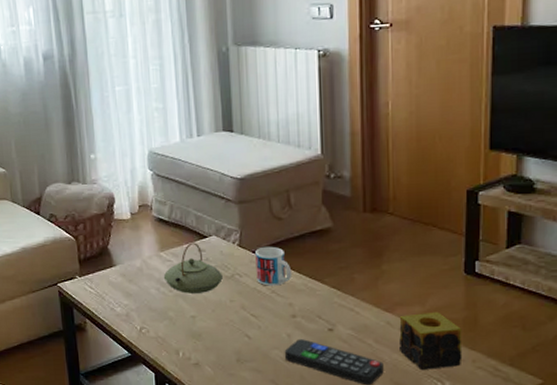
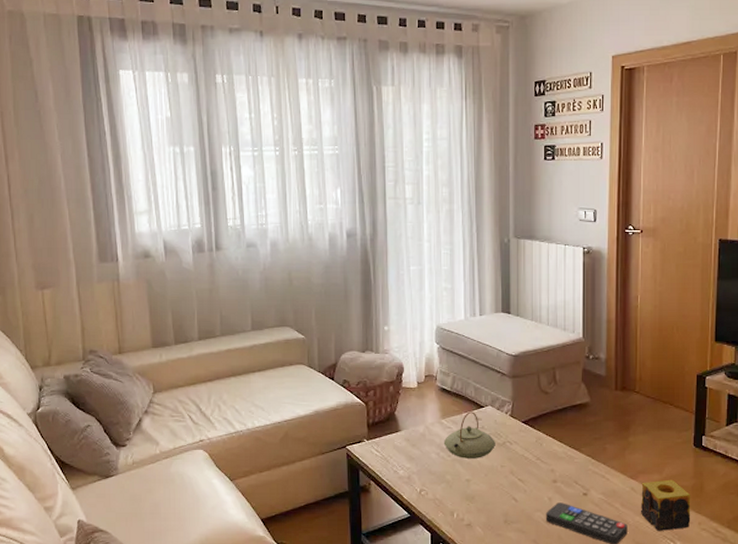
mug: present [255,246,292,286] -> none [525,417,555,453]

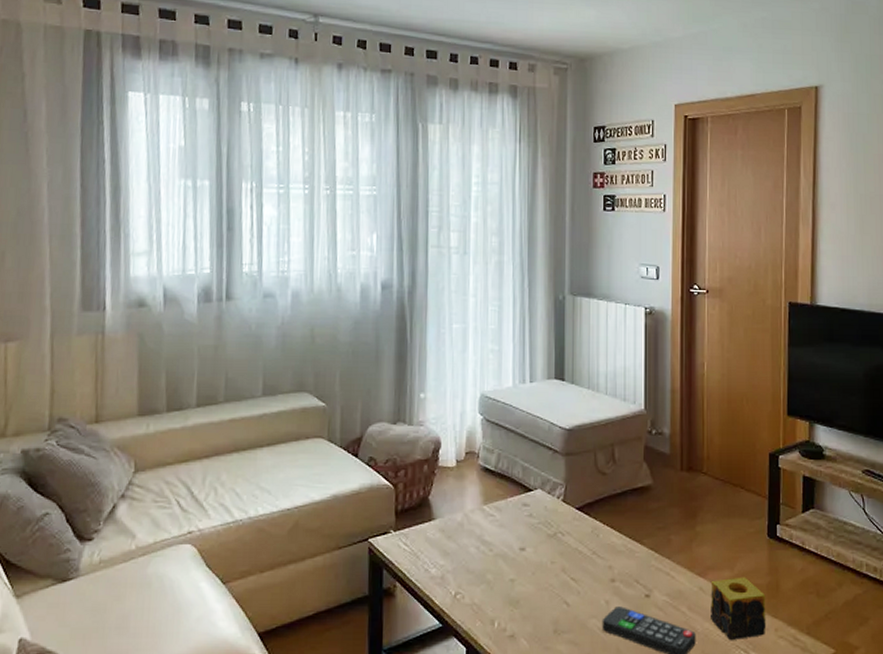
teapot: present [443,411,495,458] -> none [484,496,545,553]

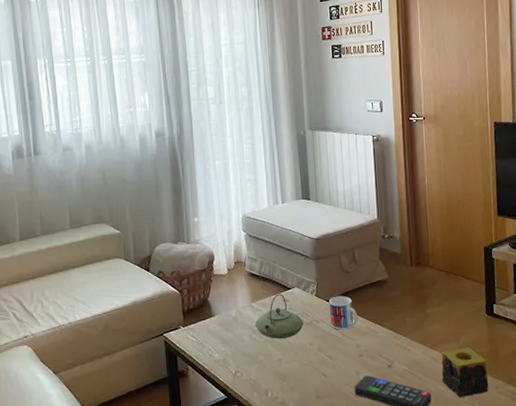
teapot: none [484,496,545,553] -> present [255,294,304,339]
mug: none [579,503,613,546] -> present [329,295,359,330]

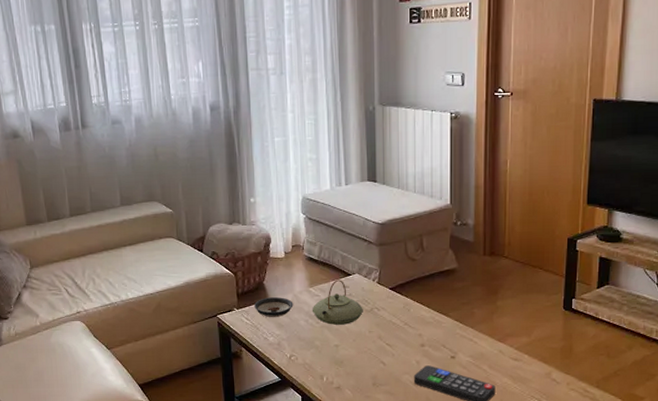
saucer: none [200,313,237,334] -> present [254,297,294,317]
mug: present [329,295,359,330] -> none [392,284,423,319]
candle: present [441,347,489,397] -> none [509,342,560,391]

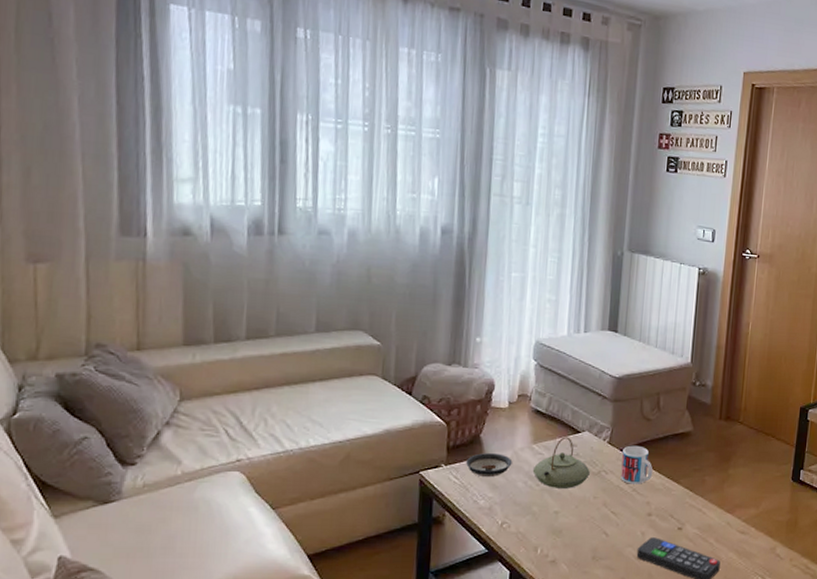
mug: none [392,284,423,319] -> present [621,445,653,484]

